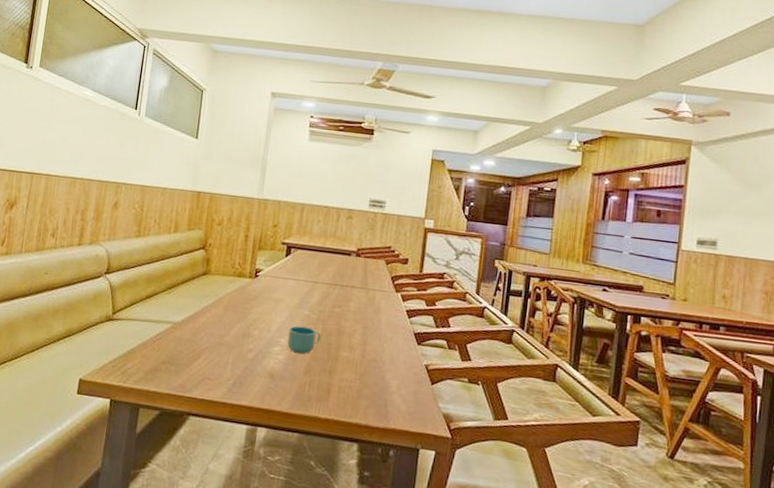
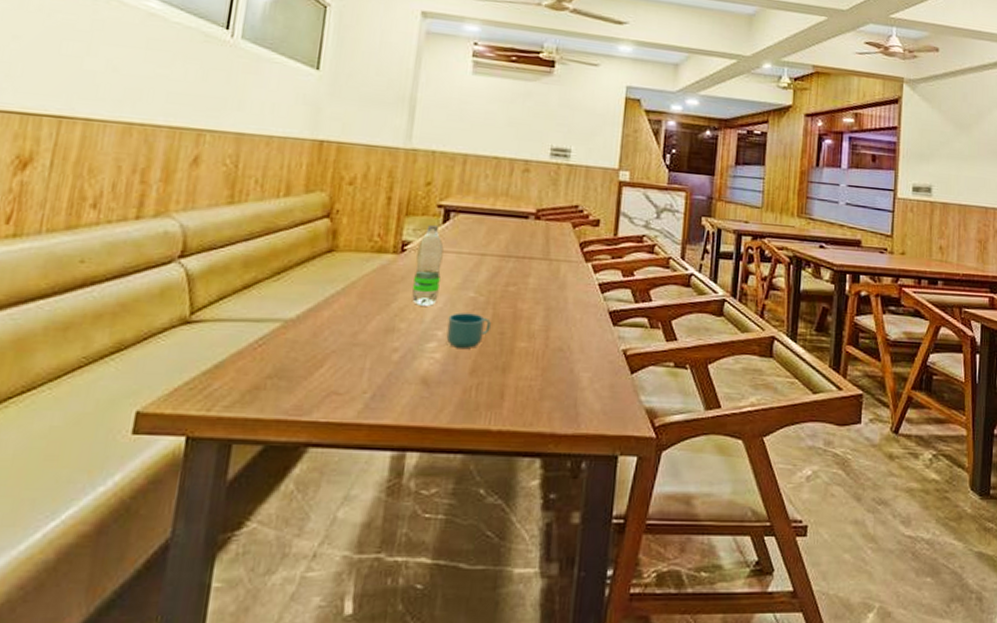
bottle: none [262,258,286,319] -> present [412,225,444,306]

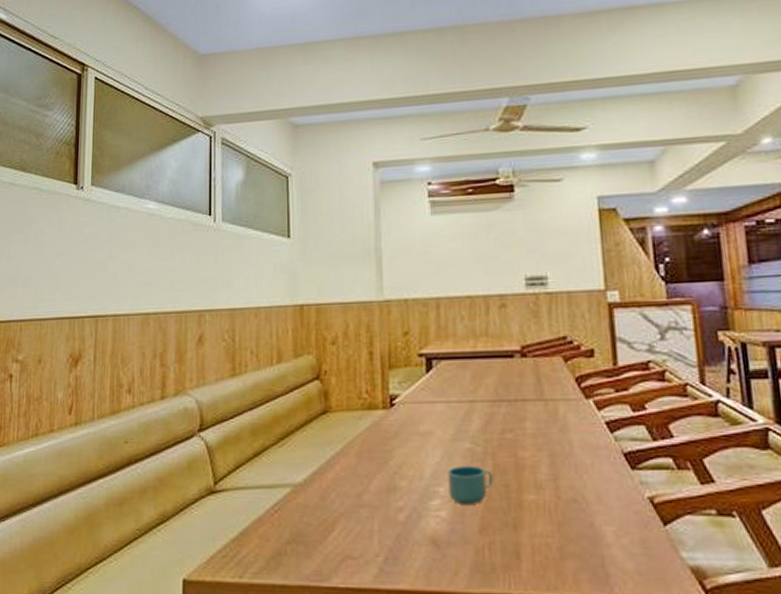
bottle: present [412,225,444,306] -> none [406,376,434,461]

